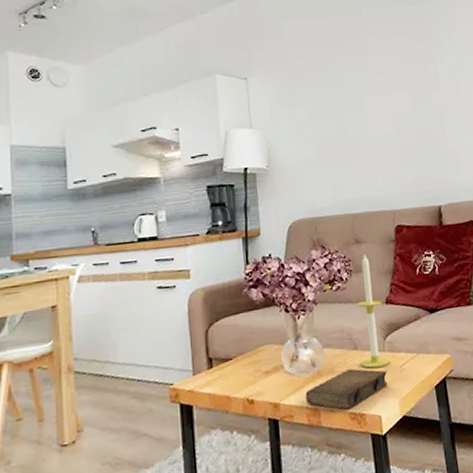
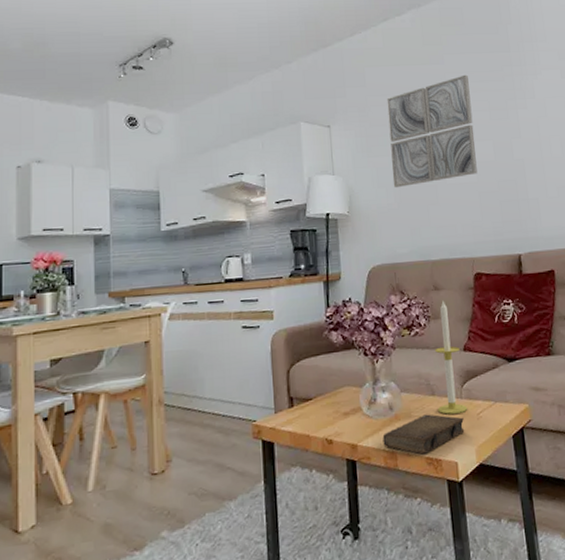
wall art: none [305,26,397,142] -> present [386,74,478,188]

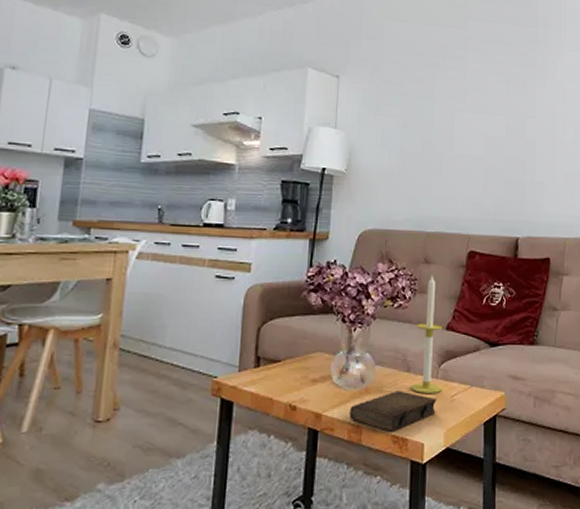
wall art: present [386,74,478,188] -> none [397,43,490,152]

